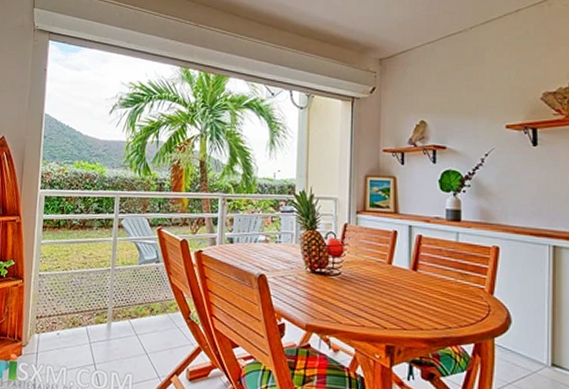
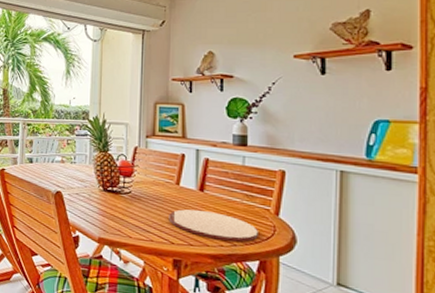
plate: none [381,290,473,324] -> present [169,209,258,242]

